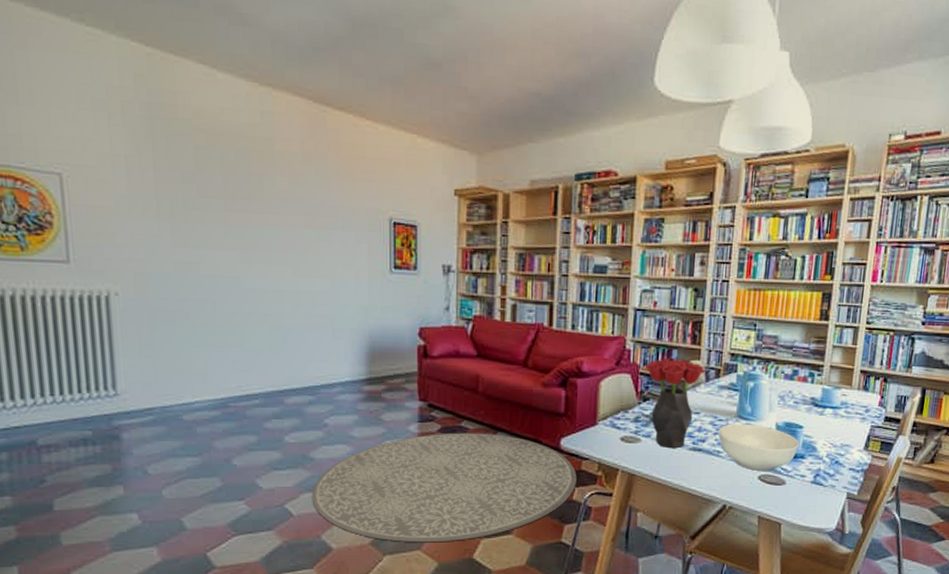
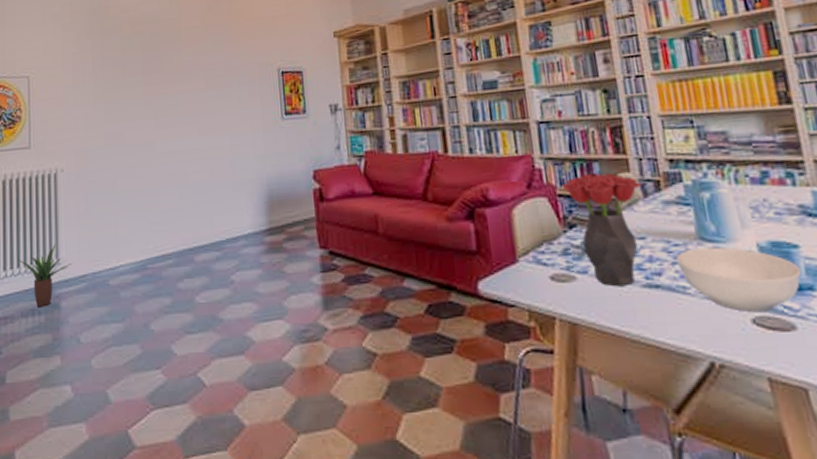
potted plant: none [61,373,134,438] -> present [18,243,72,308]
rug: present [311,432,577,543] -> none [222,280,506,419]

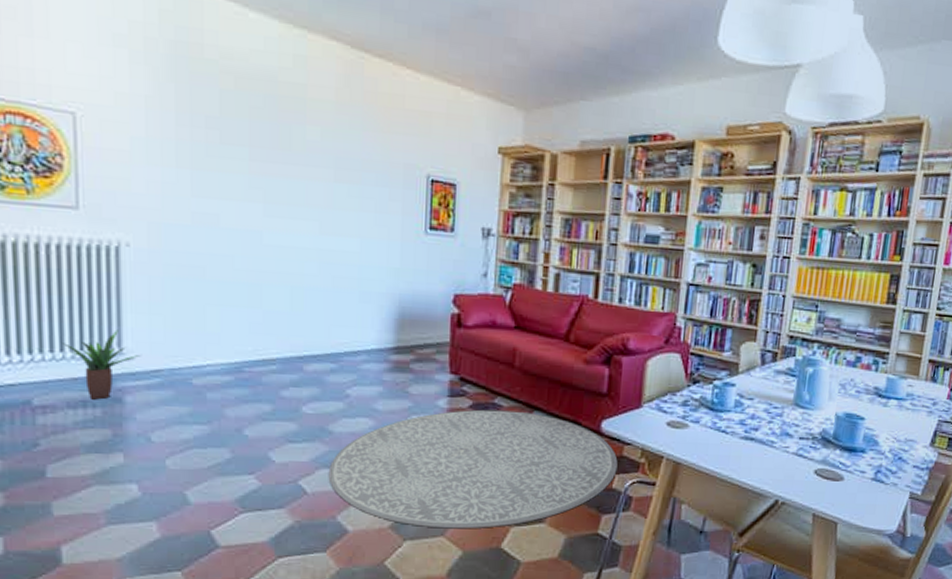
rug: none [222,280,506,419] -> present [328,409,618,529]
bouquet: present [562,172,642,287] -> none [695,337,763,437]
bowl: present [676,247,802,312] -> none [772,412,861,465]

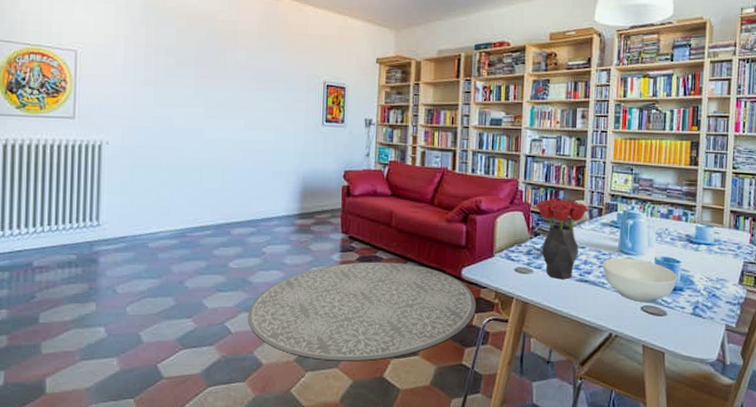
potted plant: present [62,330,141,400] -> none [57,207,112,261]
bouquet: none [695,337,763,437] -> present [535,197,590,280]
bowl: none [772,412,861,465] -> present [602,257,678,302]

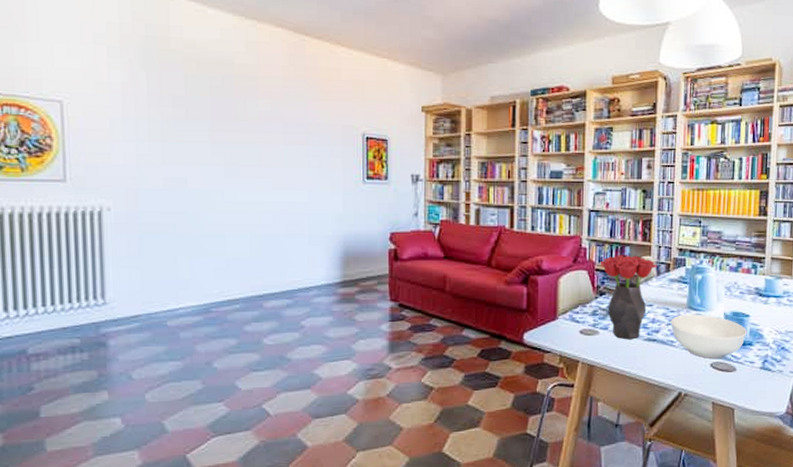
rug: present [248,261,476,362] -> none [288,330,540,439]

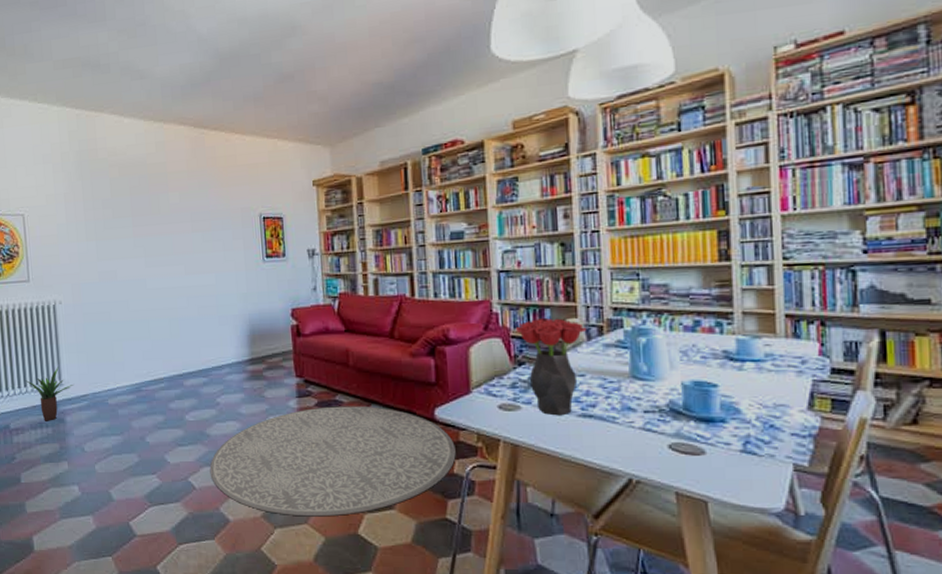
potted plant: none [52,283,122,345] -> present [25,367,74,421]
rug: none [288,330,540,439] -> present [209,405,456,517]
bowl: present [670,314,747,359] -> none [609,384,717,439]

